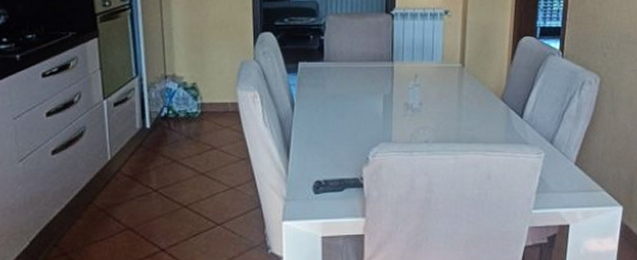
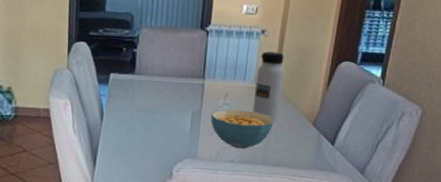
cereal bowl: none [402,90,464,128] -> present [211,109,274,148]
water bottle: none [442,31,470,100] -> present [252,51,285,122]

